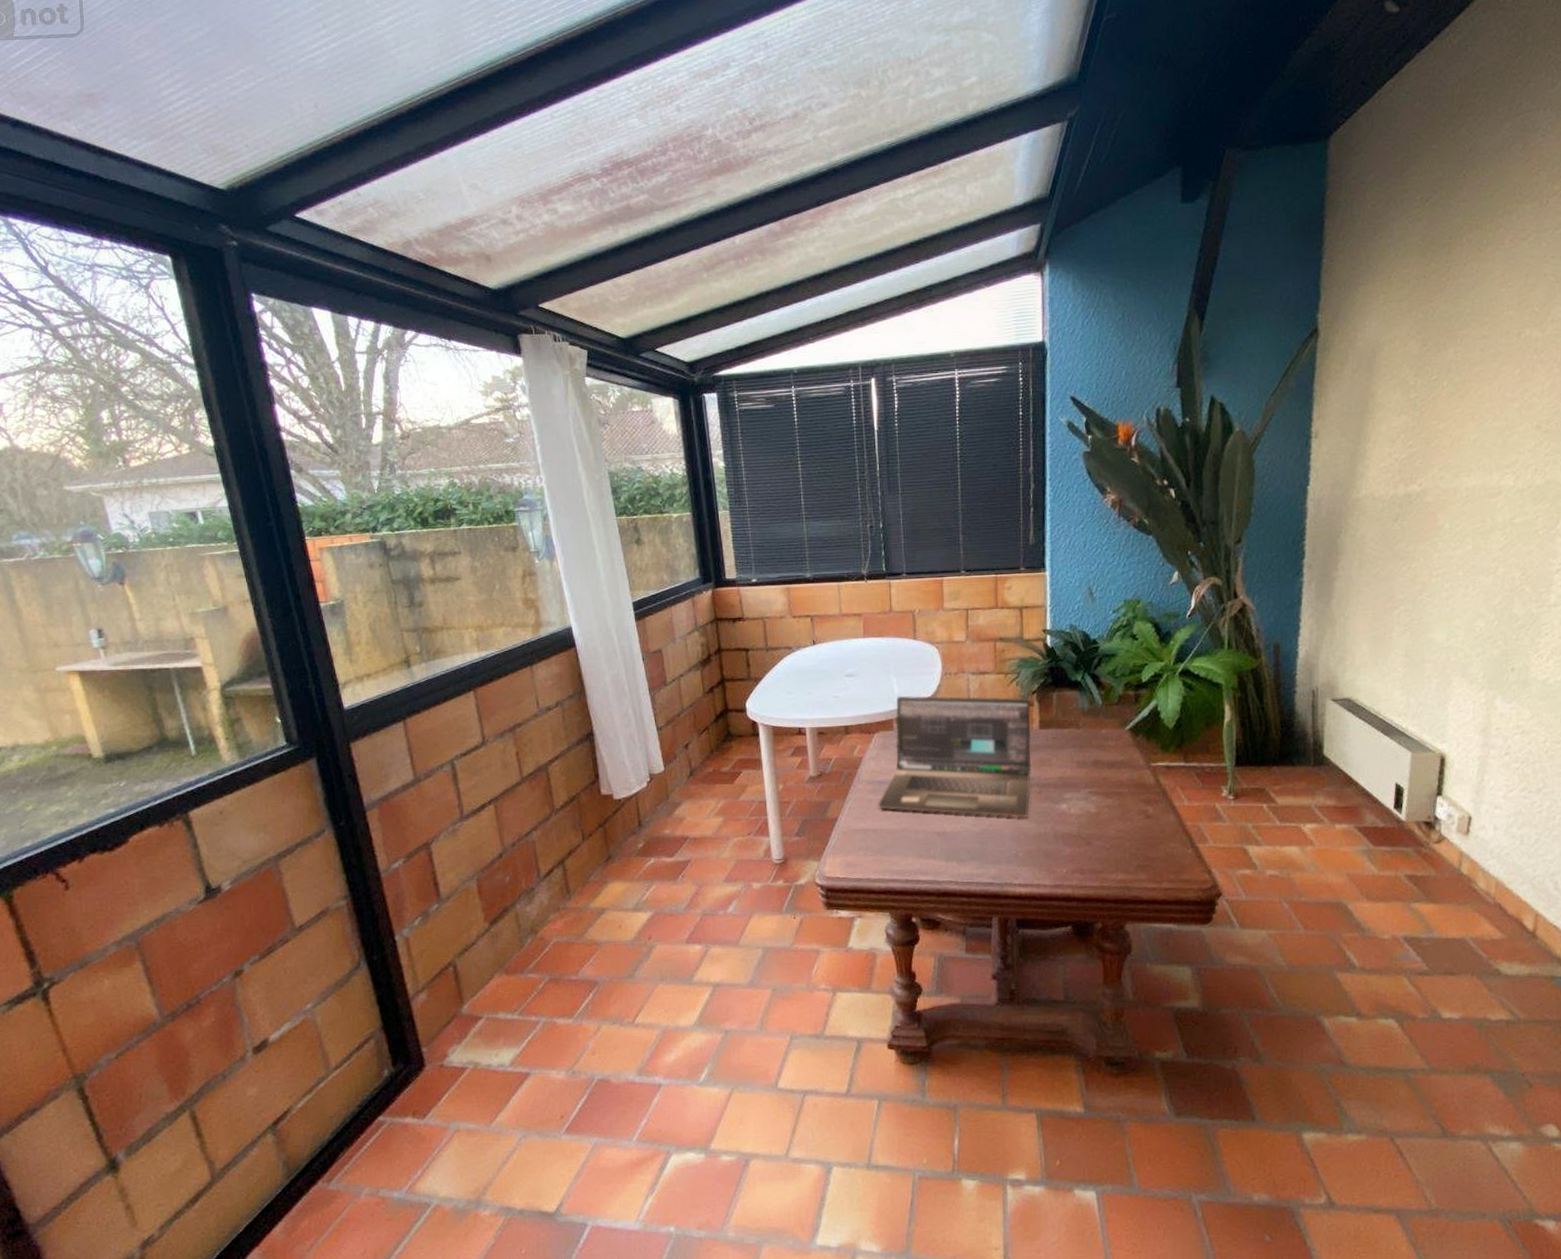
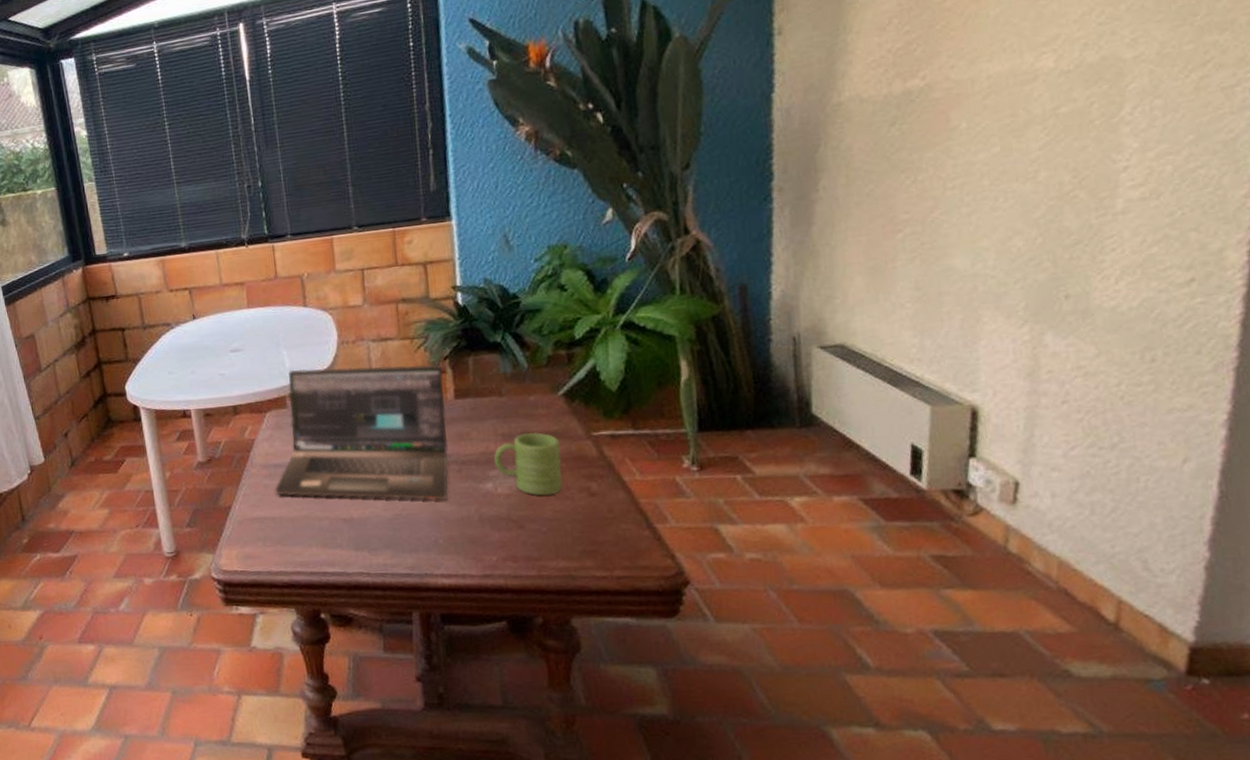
mug: none [1069,761,1125,817] -> present [493,432,563,496]

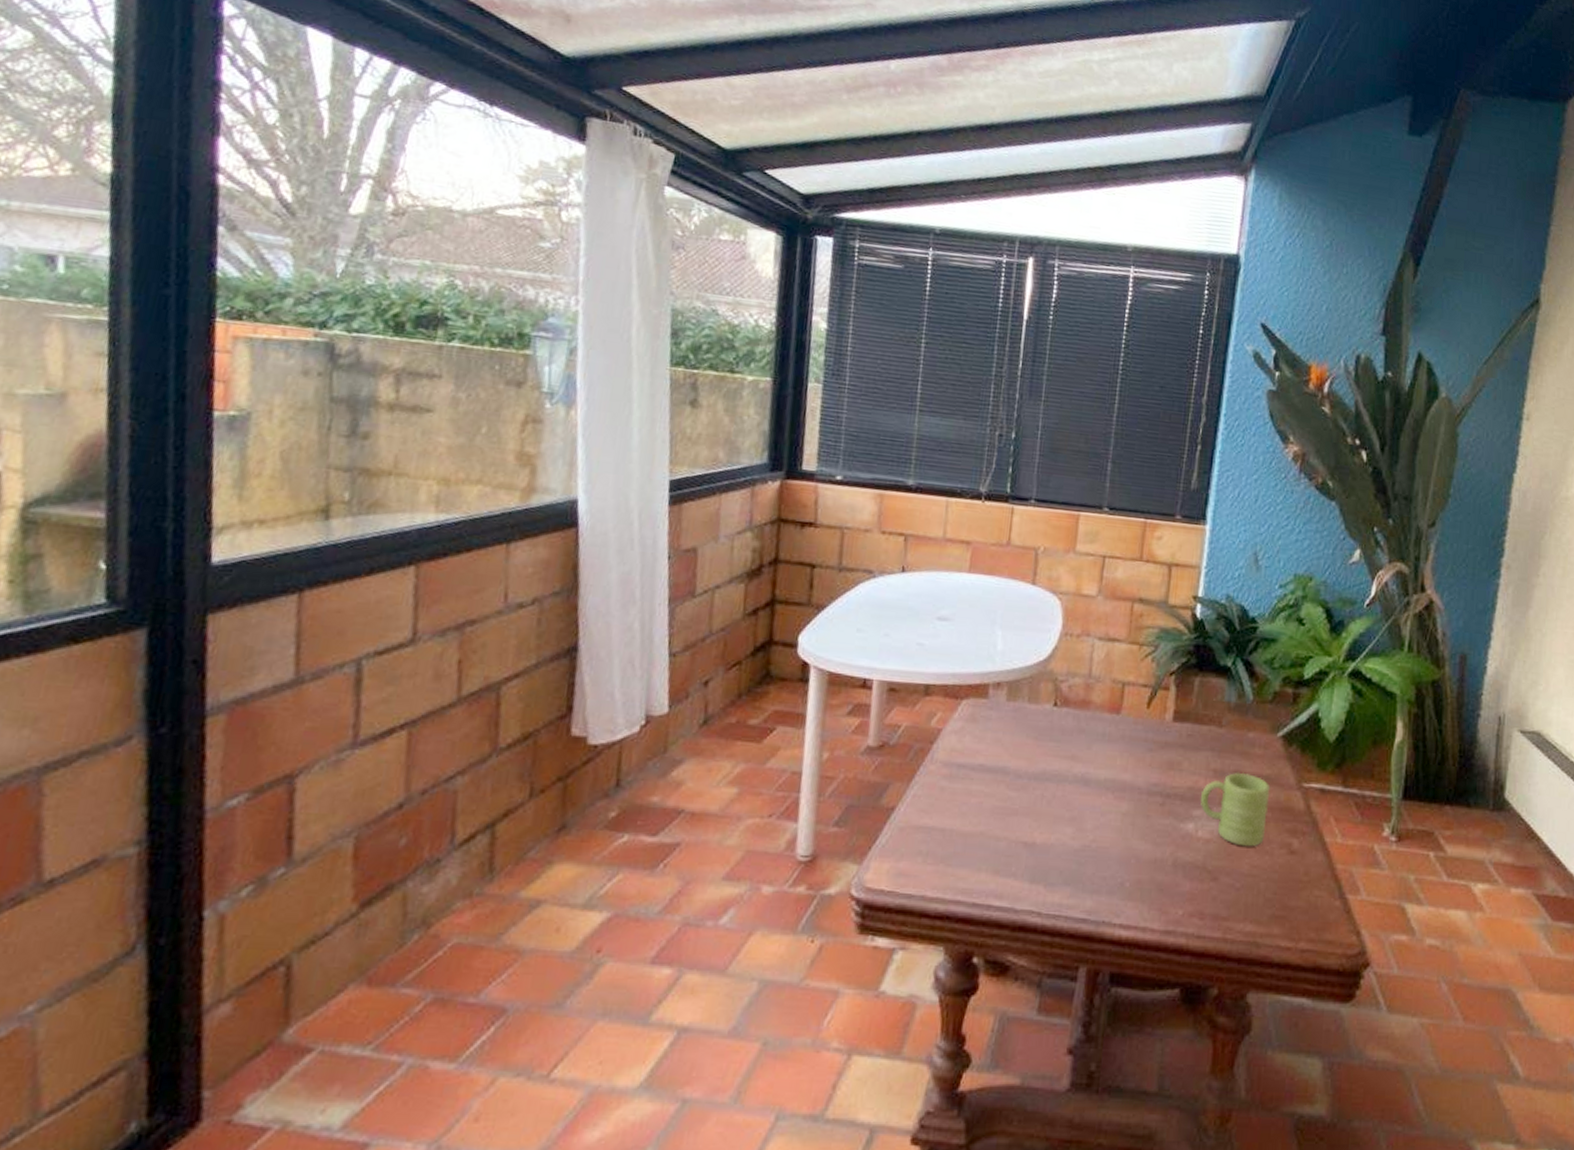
laptop: present [275,364,449,500] -> none [951,654,1166,836]

